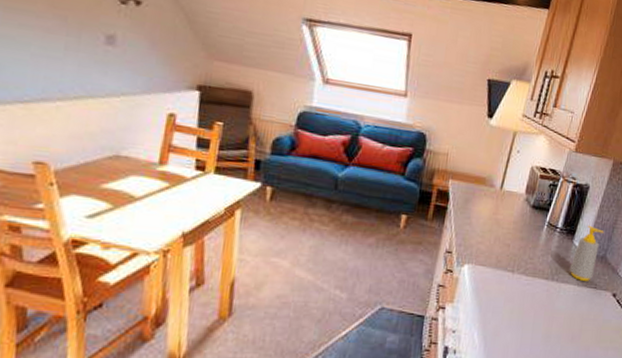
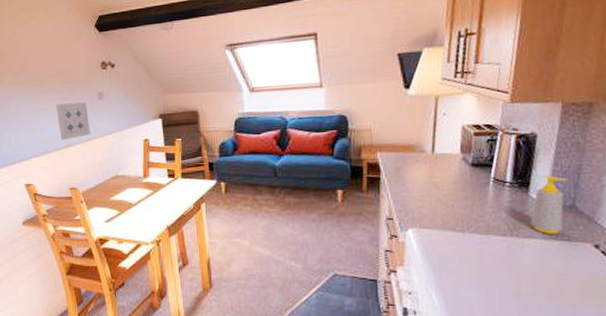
wall art: none [29,33,86,92] -> present [56,102,91,141]

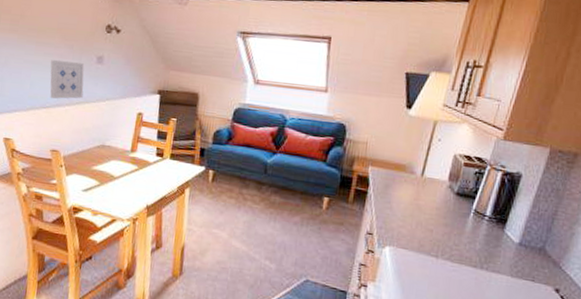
soap bottle: present [530,174,567,234] -> none [501,214,542,273]

